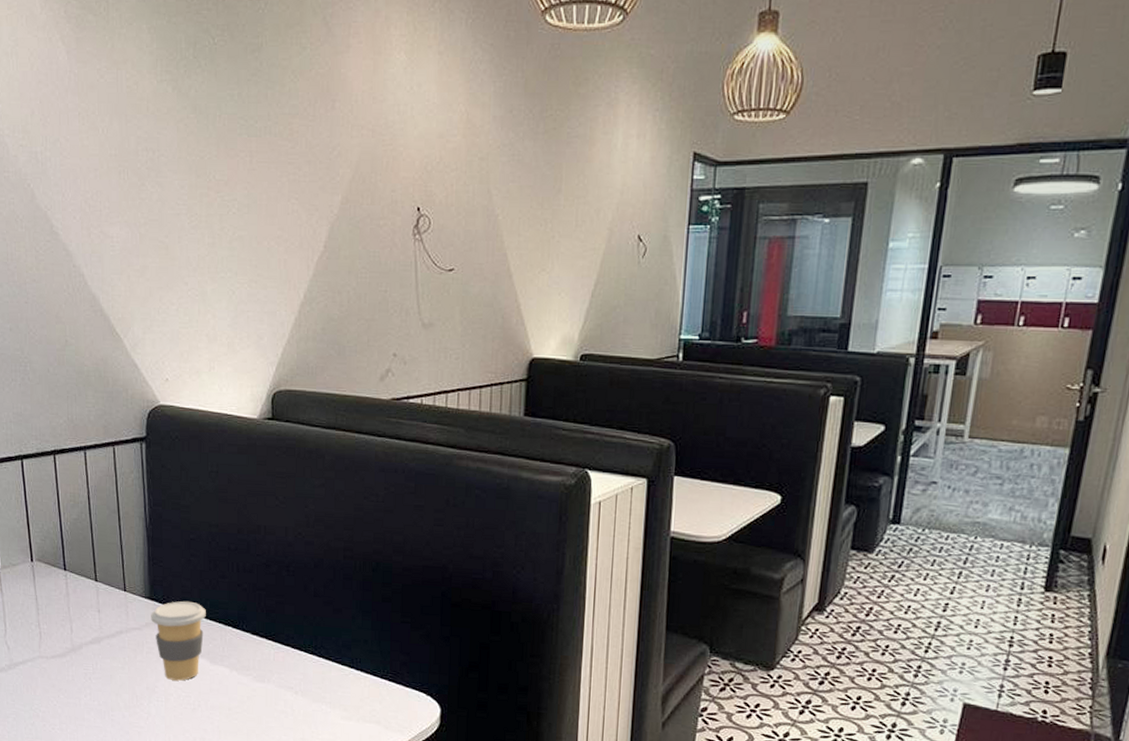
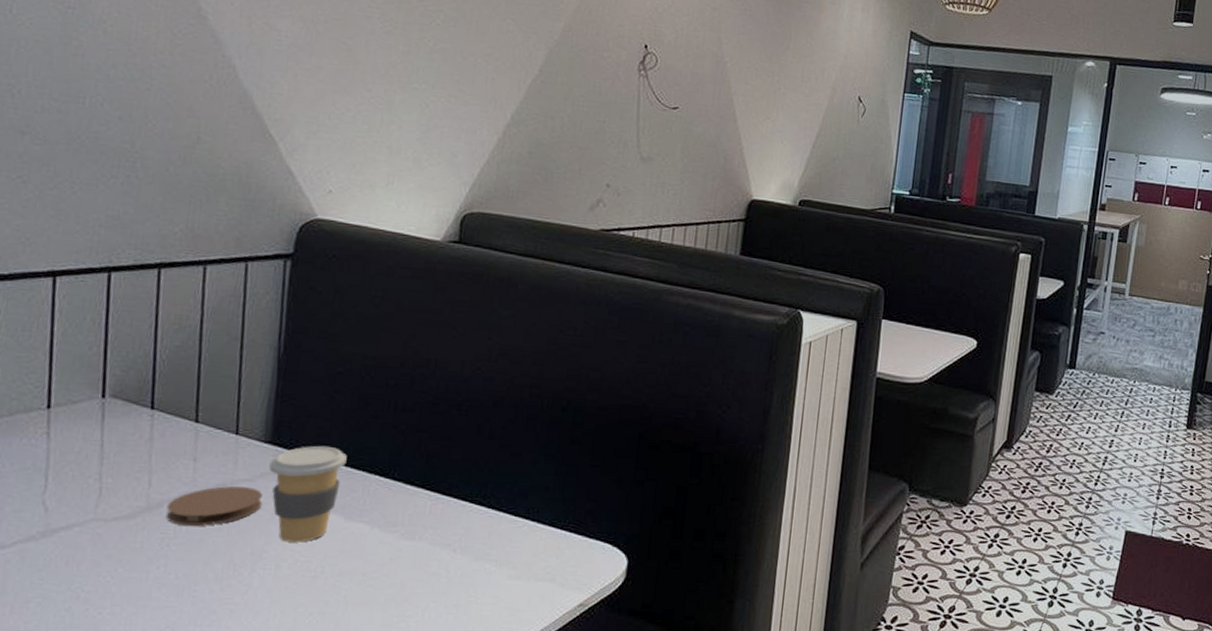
coaster: none [85,633,149,665] -> present [165,486,263,527]

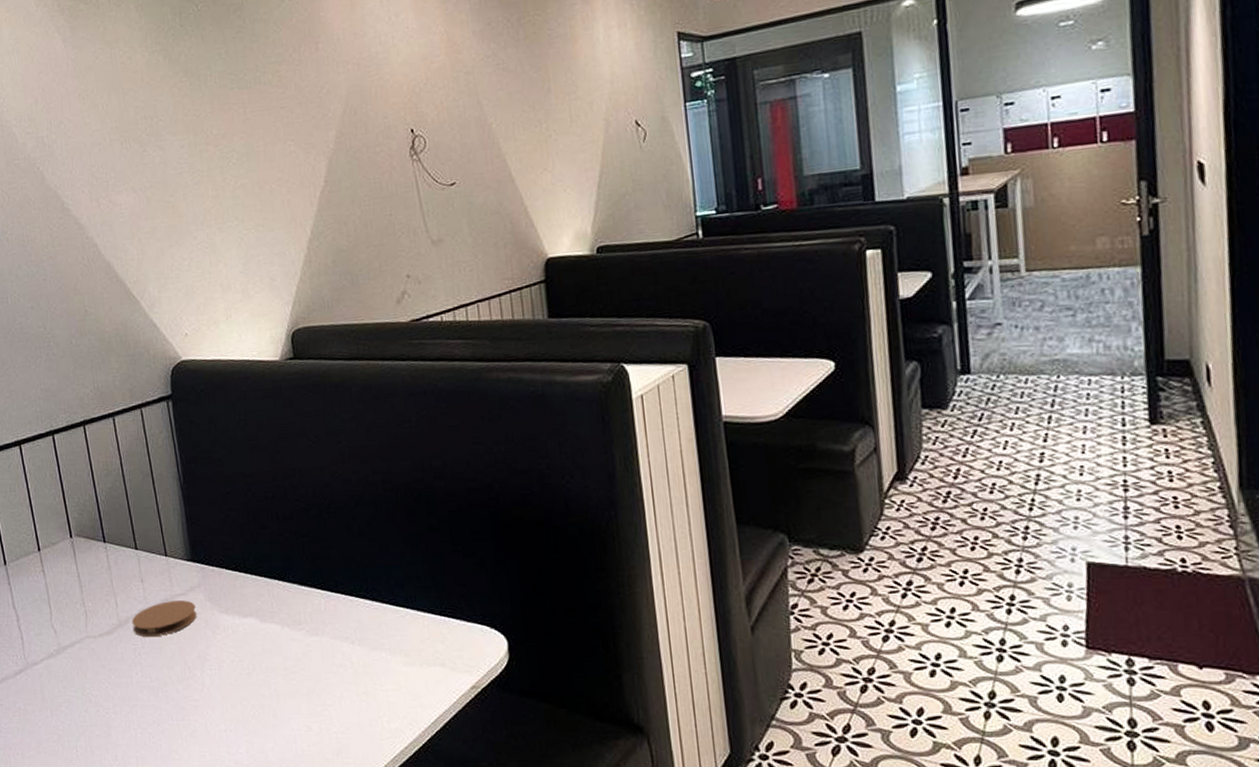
coffee cup: present [269,445,347,543] -> none [194,558,251,645]

